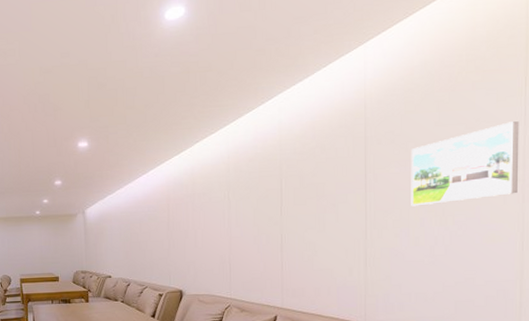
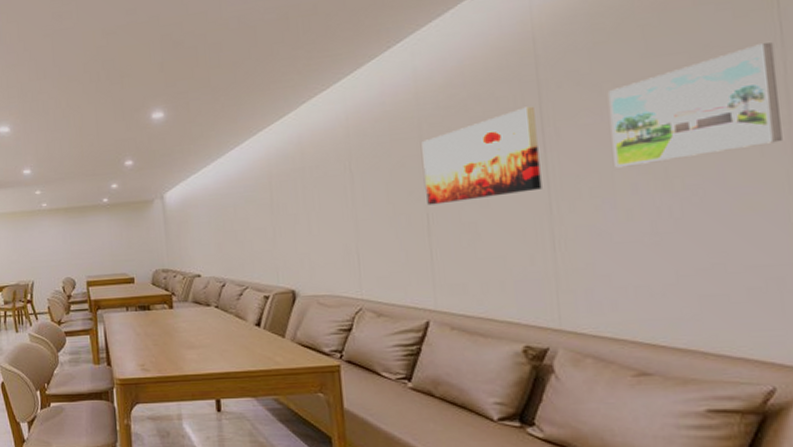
wall art: none [281,157,362,228] -> present [421,106,542,206]

